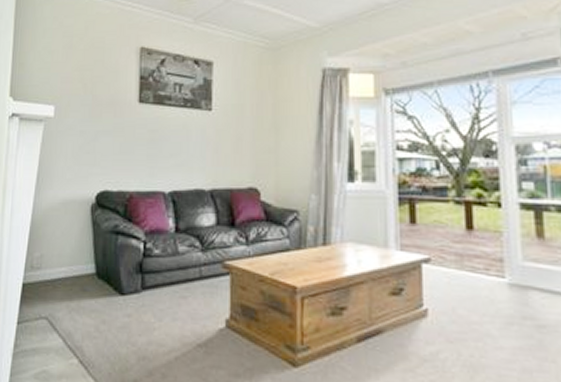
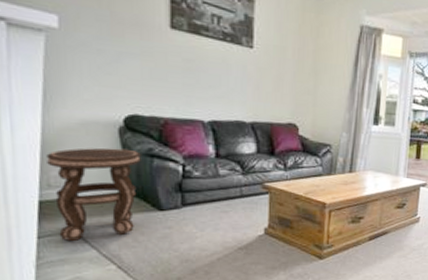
side table: none [33,226,108,328] -> present [46,148,141,241]

